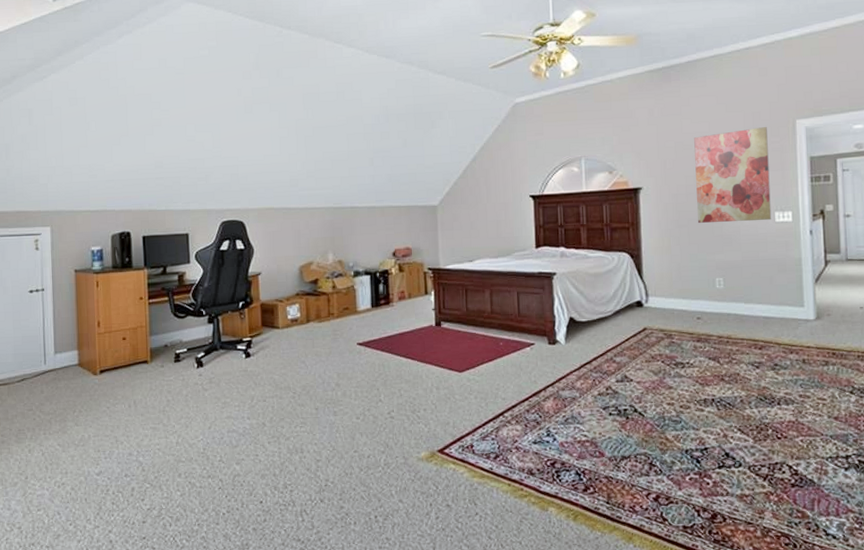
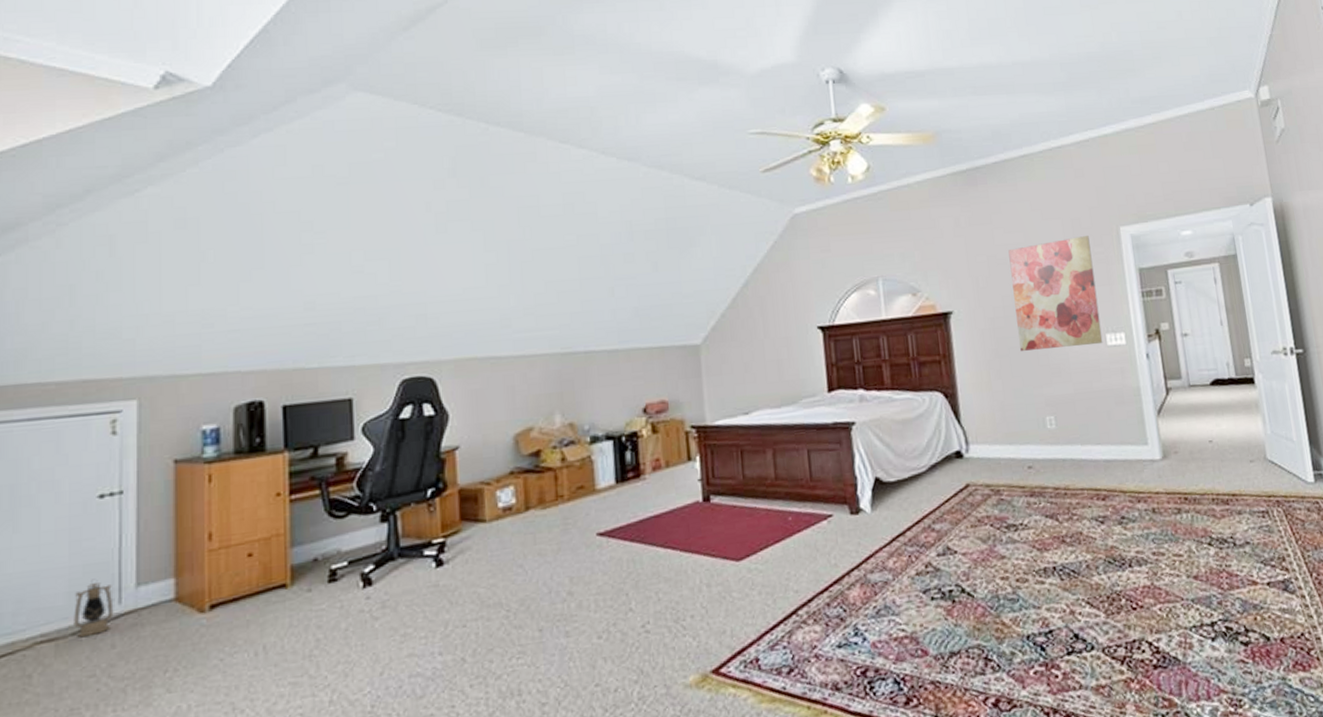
lantern: none [18,346,42,384] -> present [74,579,114,637]

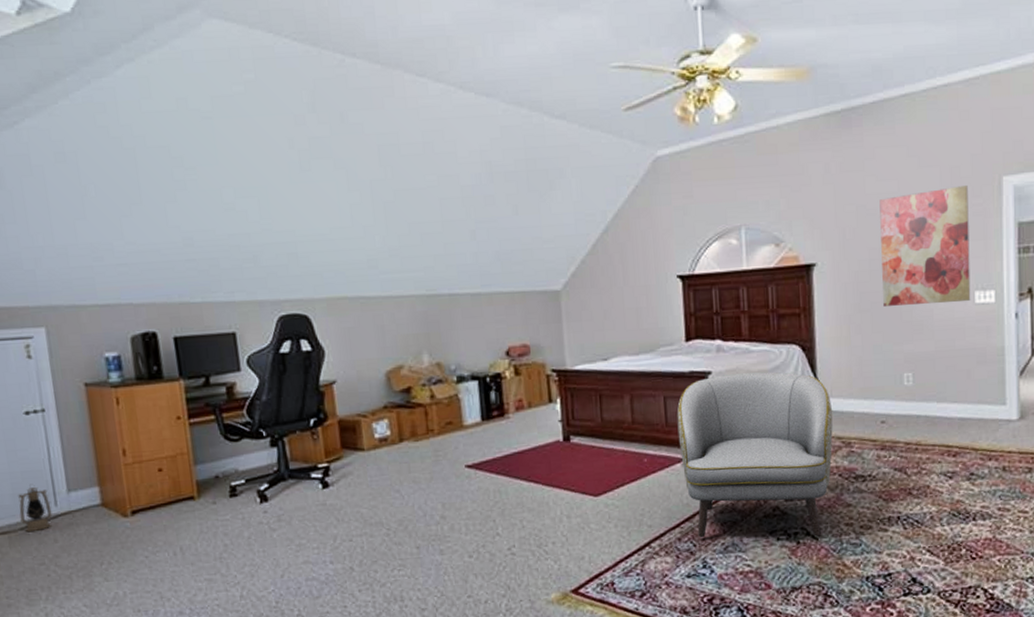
armchair: none [821,420,982,602] -> present [677,372,833,538]

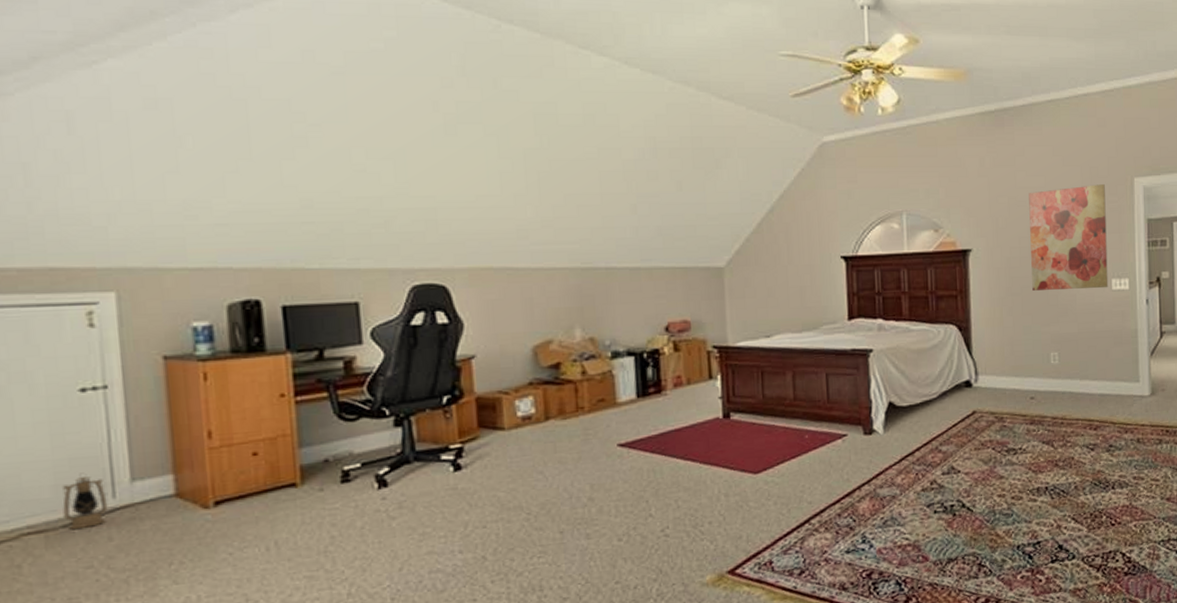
armchair: present [677,372,833,538] -> none [838,350,987,513]

